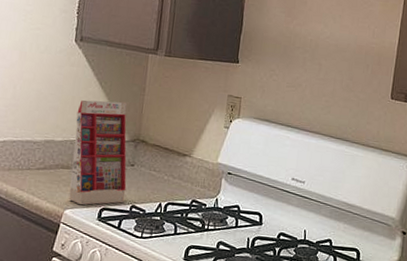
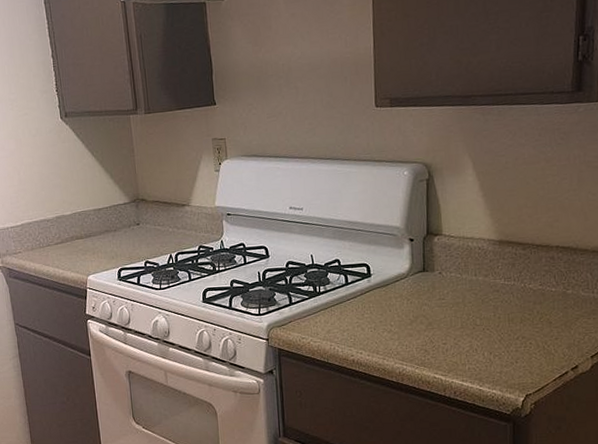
gift box: present [68,100,127,205] -> none [78,166,138,270]

